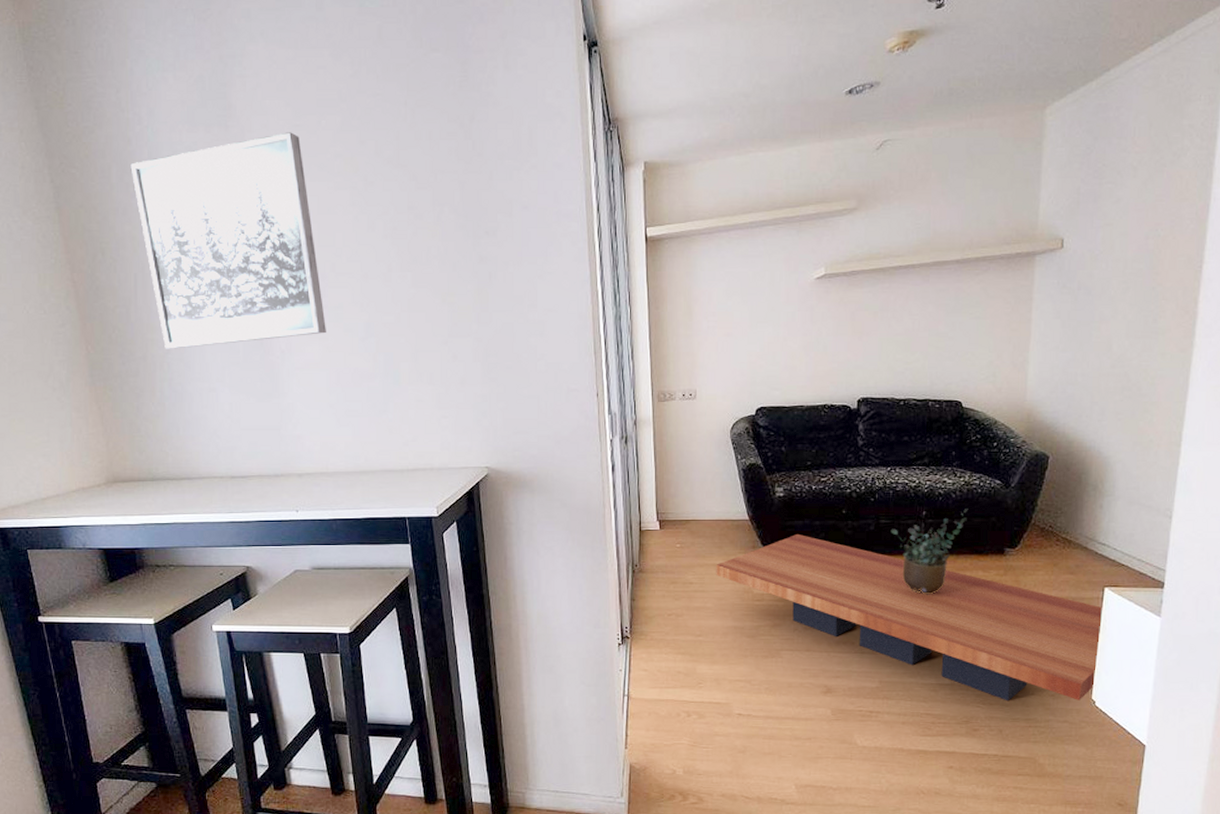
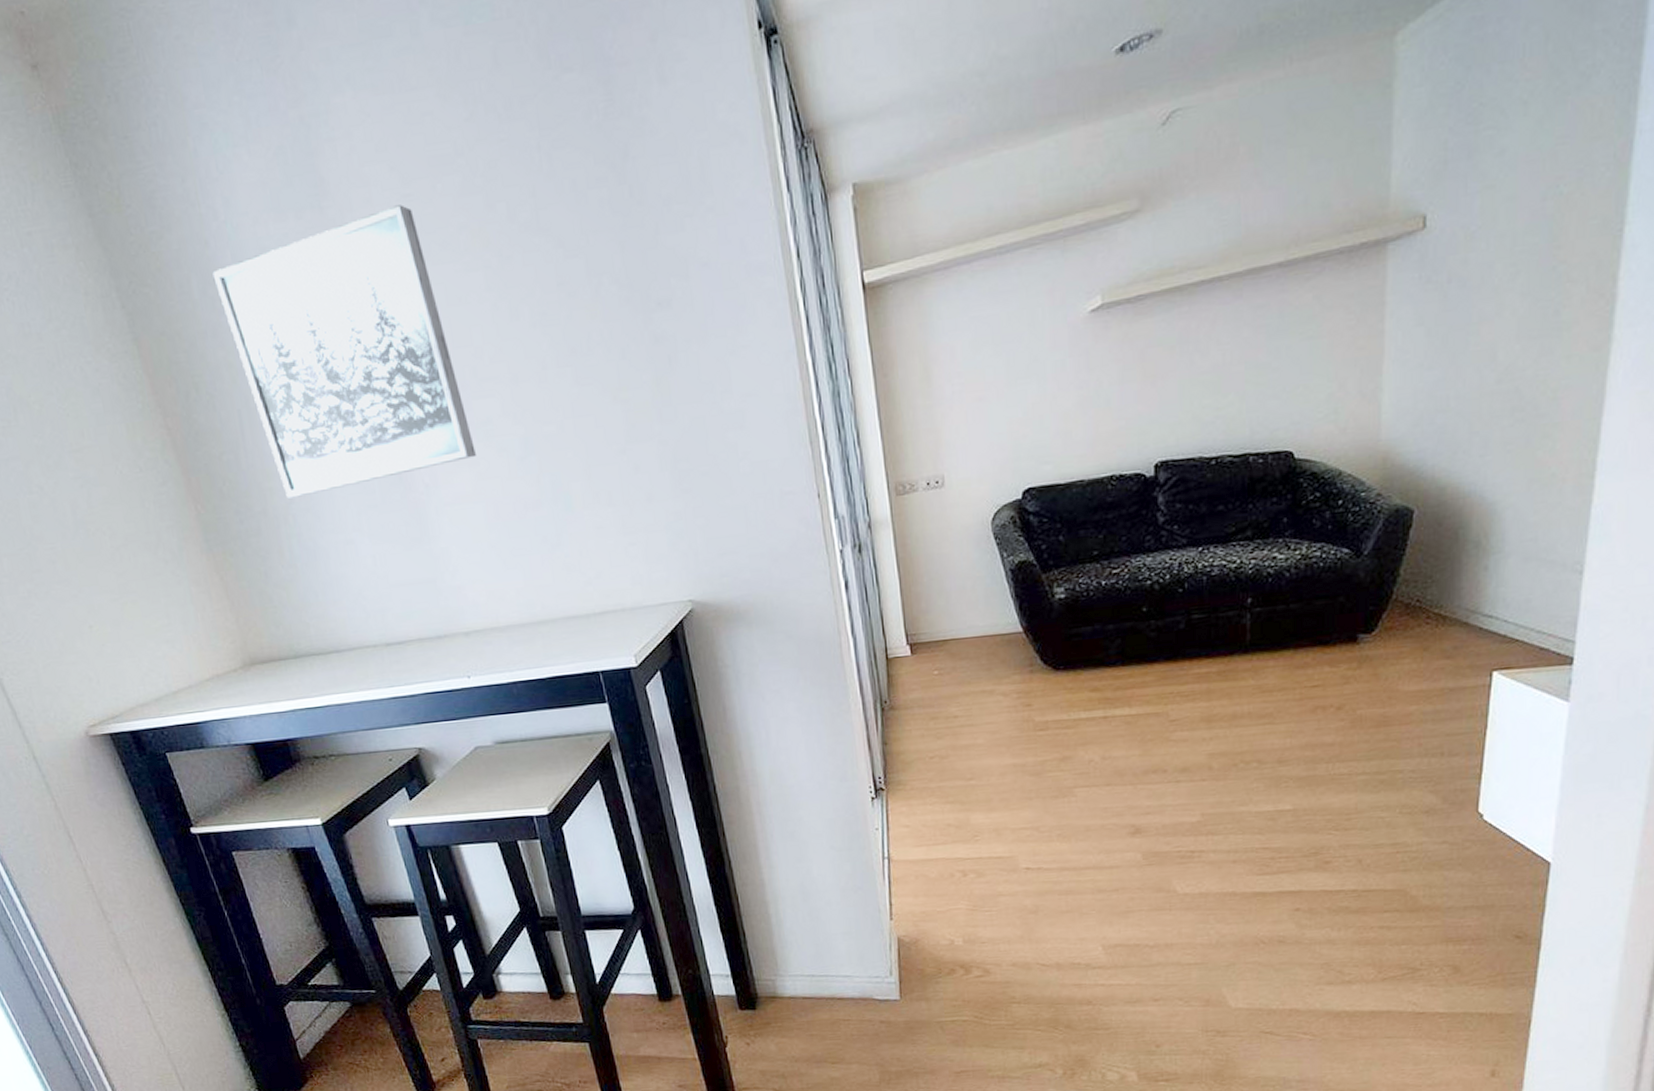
coffee table: present [716,535,1102,701] -> none [985,643,1490,825]
potted plant: present [891,509,968,595] -> none [1206,589,1308,703]

